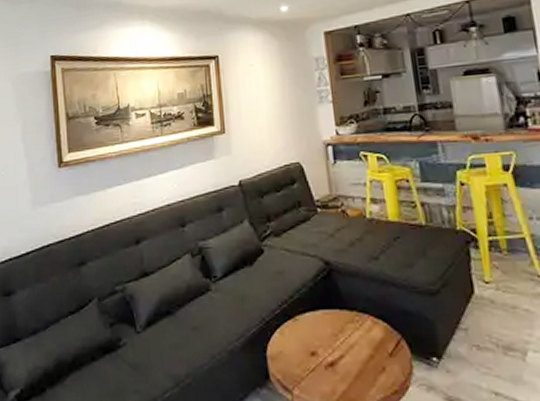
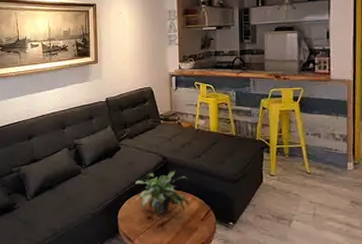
potted plant: none [288,281,370,349] -> present [135,171,189,215]

